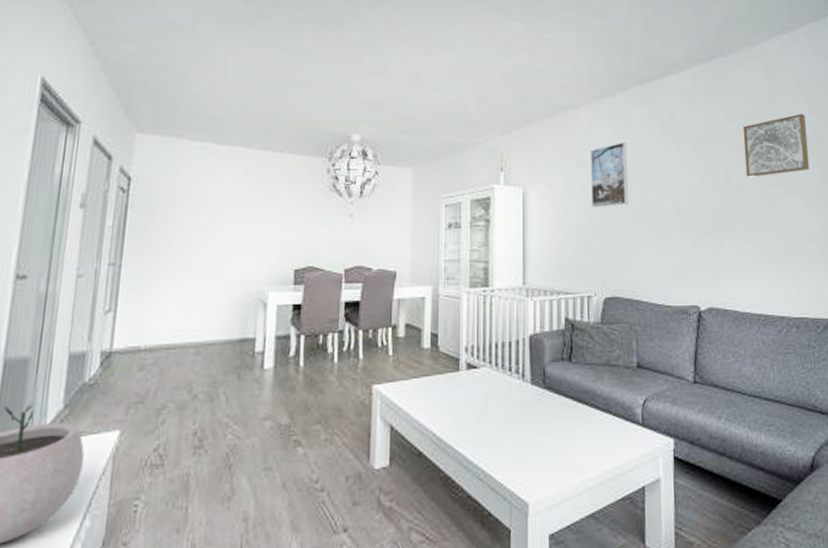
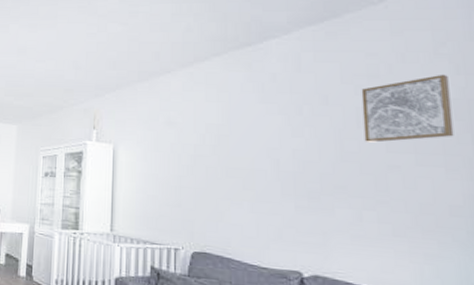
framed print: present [591,141,628,208] -> none [182,104,222,166]

